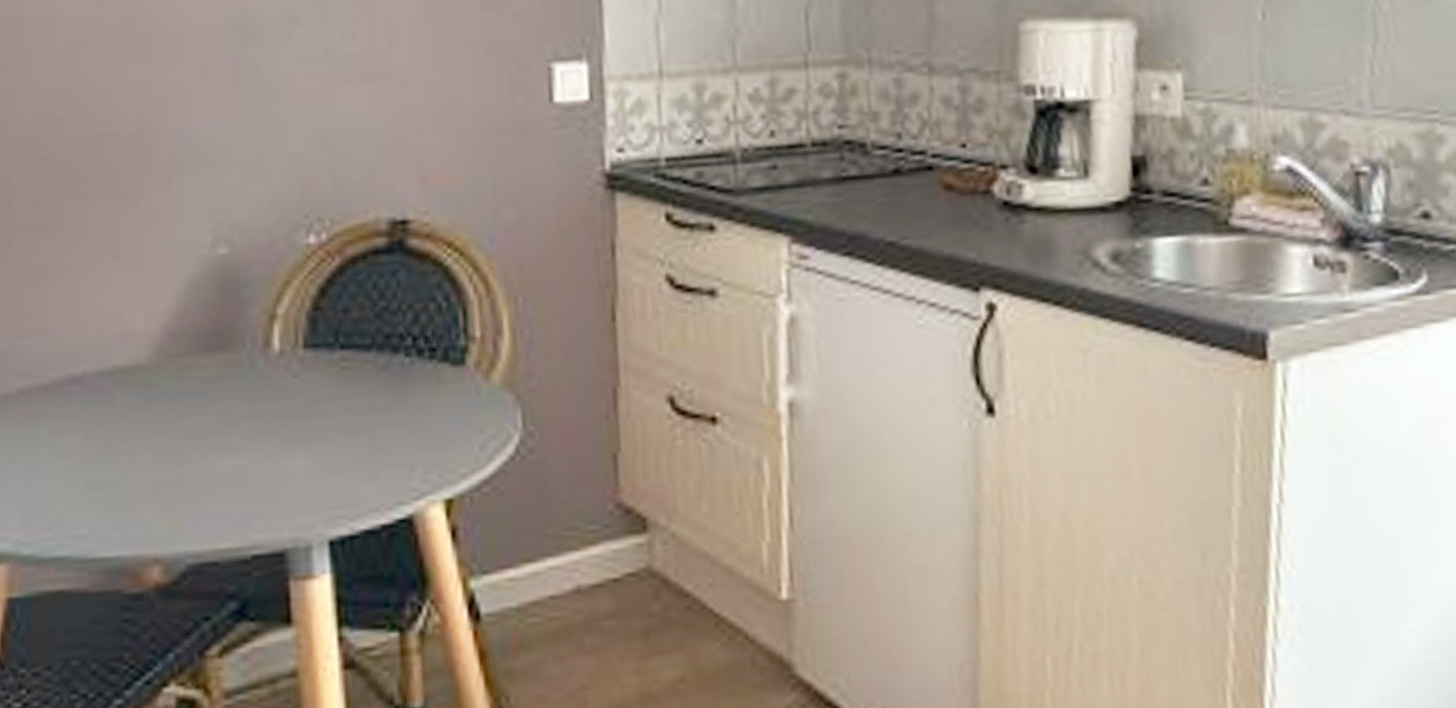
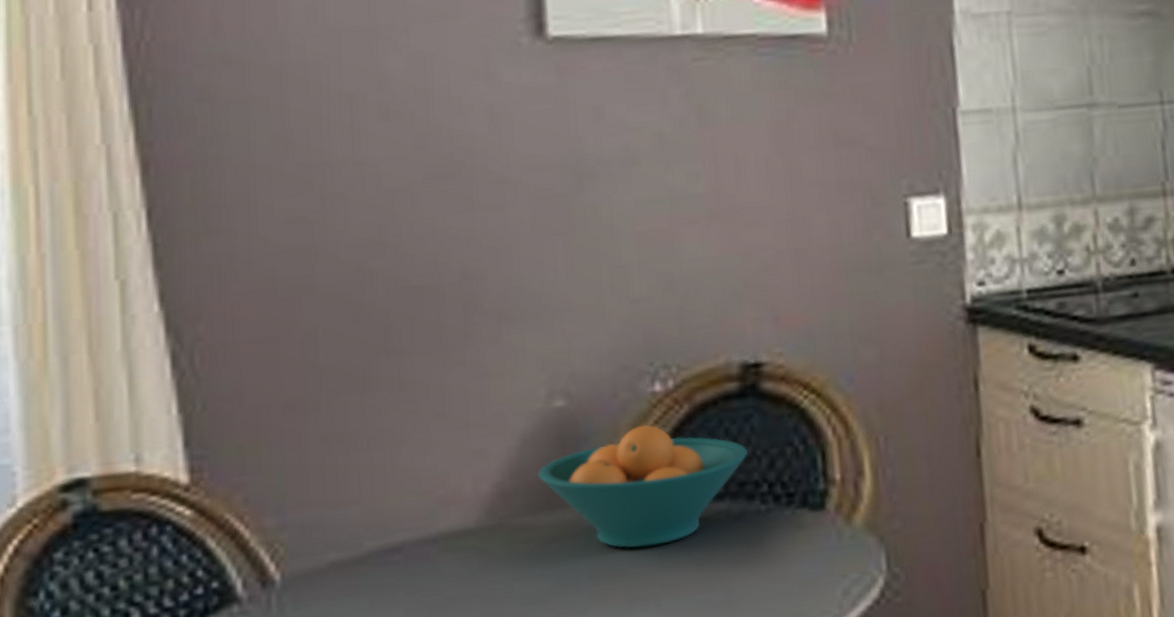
fruit bowl: none [202,274,393,392] -> present [538,424,747,548]

